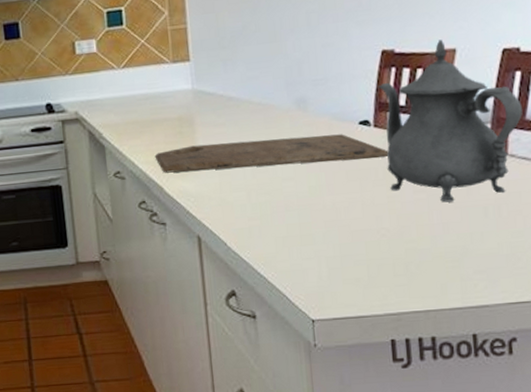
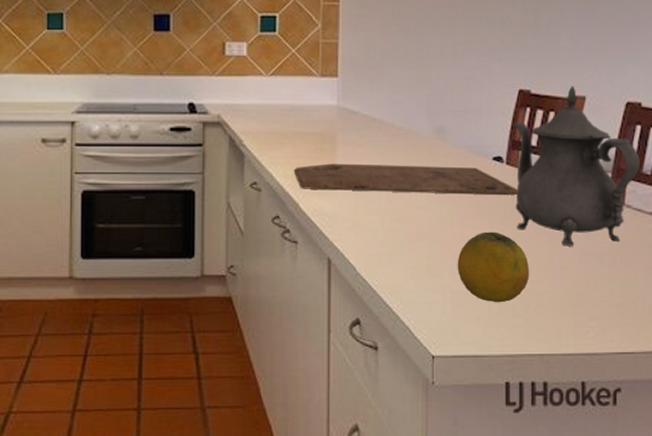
fruit: none [330,195,409,265] -> present [457,231,530,303]

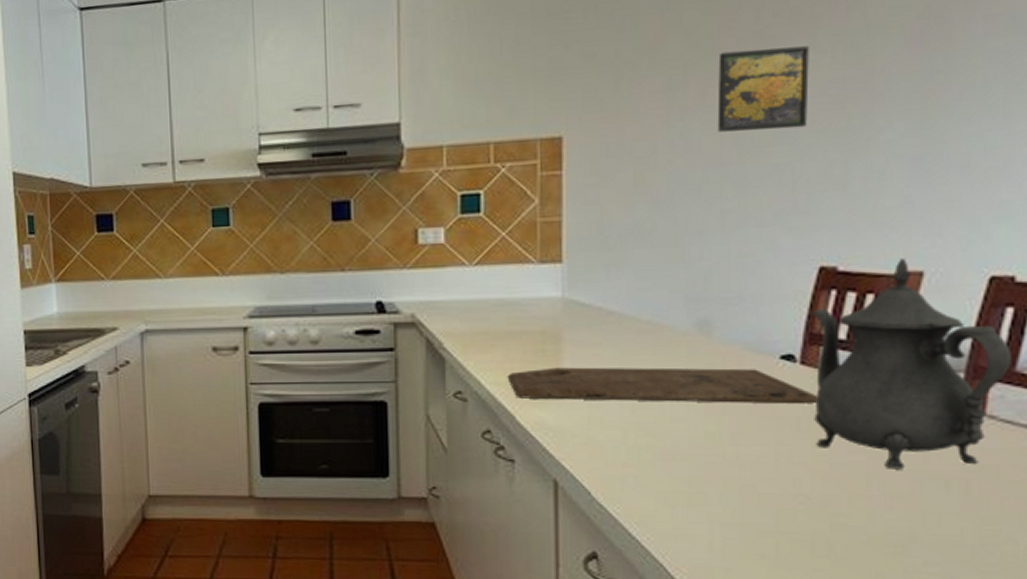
fruit: present [457,231,530,303] -> none [729,450,836,539]

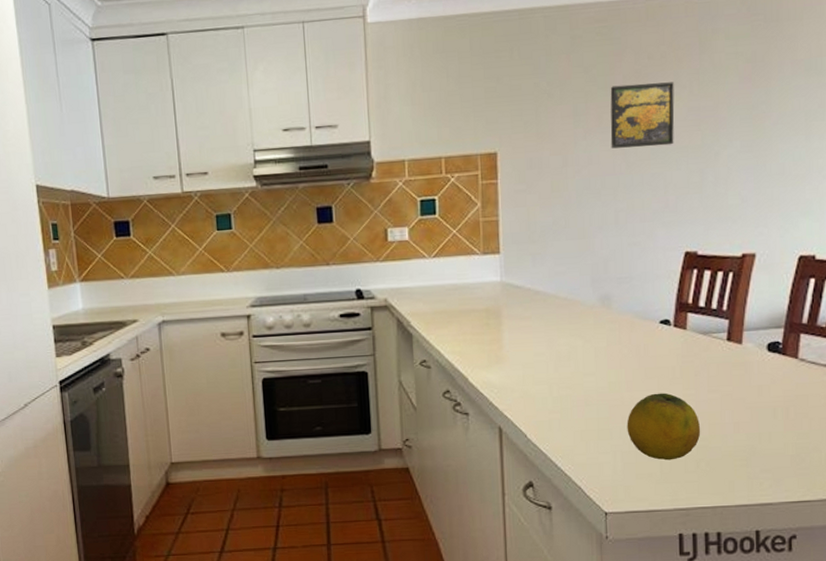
cutting board: present [507,367,818,405] -> none [461,332,686,364]
fruit: none [729,450,836,539] -> present [627,392,701,461]
teapot: present [810,258,1011,469] -> none [680,244,814,403]

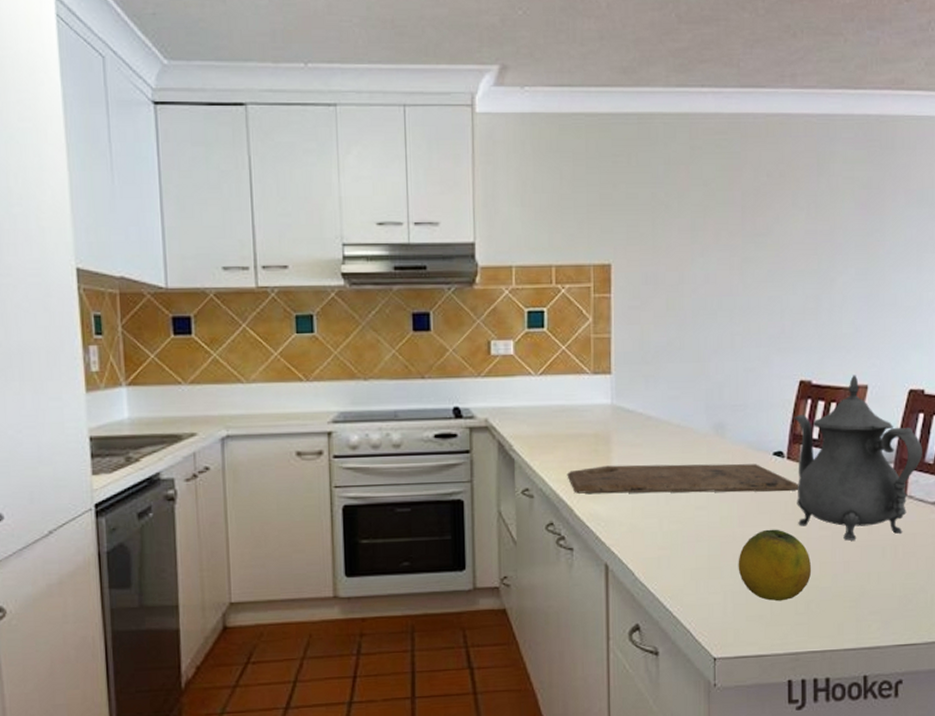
cutting board: none [461,332,686,364] -> present [567,463,799,494]
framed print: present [610,82,675,149] -> none [728,201,792,269]
teapot: none [680,244,814,403] -> present [794,375,922,541]

